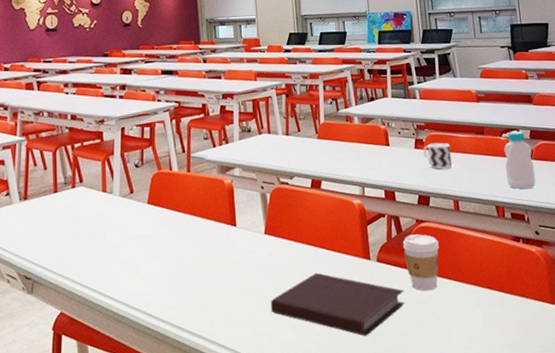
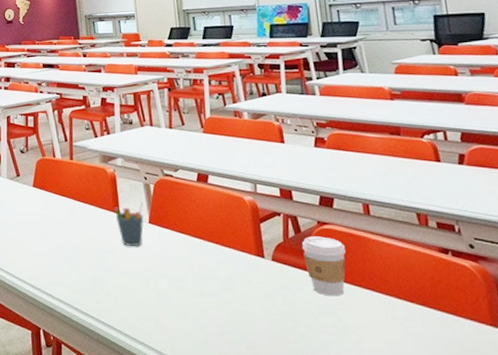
pen holder: none [231,211,260,260] -> present [114,201,144,247]
notebook: present [270,272,405,336] -> none [156,265,305,335]
cup: present [423,142,453,169] -> none [325,142,361,170]
bottle: present [504,131,536,189] -> none [426,132,470,197]

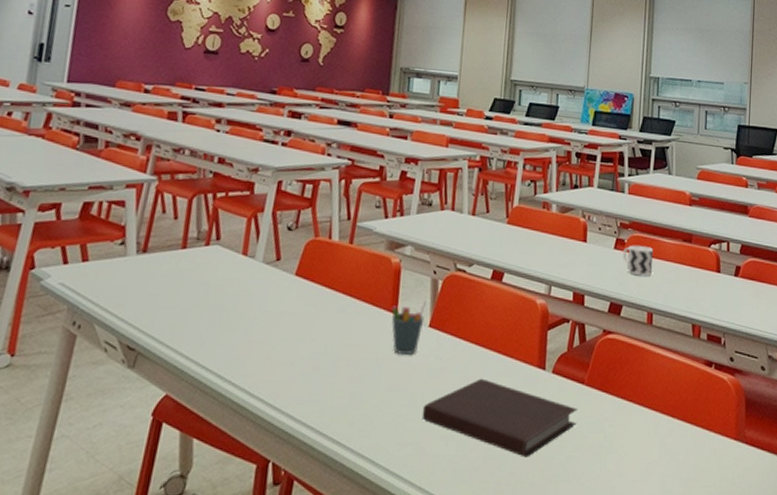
notebook: none [156,265,305,335] -> present [422,378,577,458]
coffee cup: present [301,236,346,296] -> none [583,346,624,412]
cup: none [325,142,361,170] -> present [623,245,654,276]

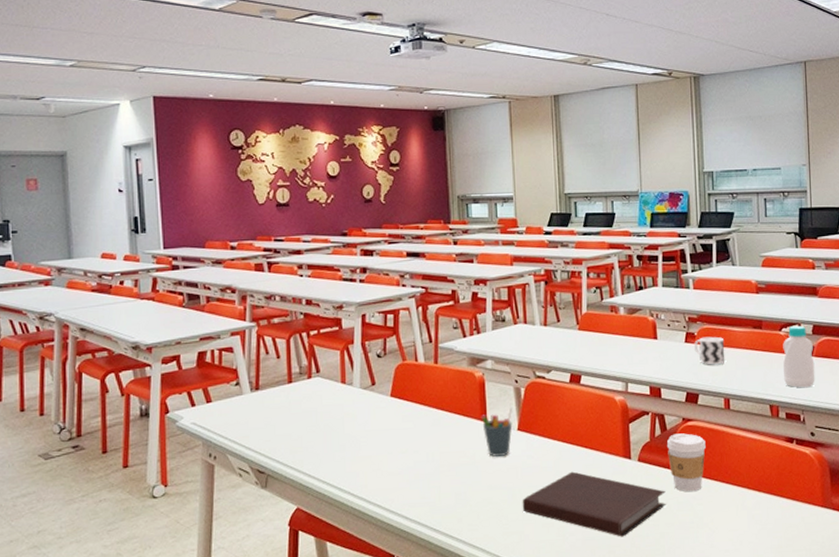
coffee cup: none [583,346,624,412] -> present [666,433,706,492]
bottle: none [708,243,740,310] -> present [782,325,815,388]

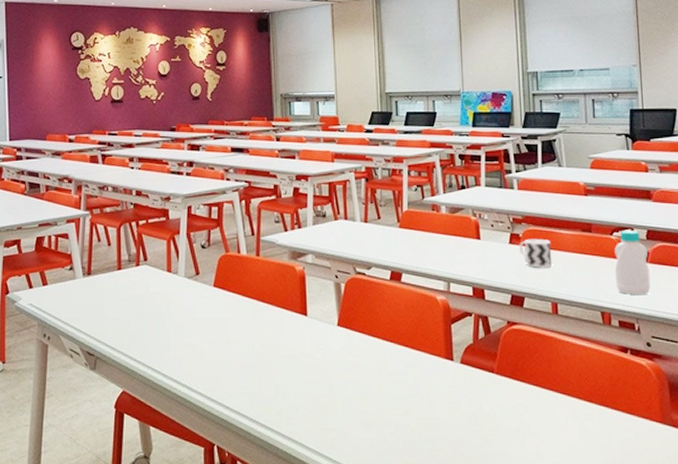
pen holder: present [482,407,513,457] -> none [302,302,333,352]
notebook: present [522,471,666,537] -> none [341,370,490,441]
coffee cup: present [666,433,706,492] -> none [490,337,532,399]

